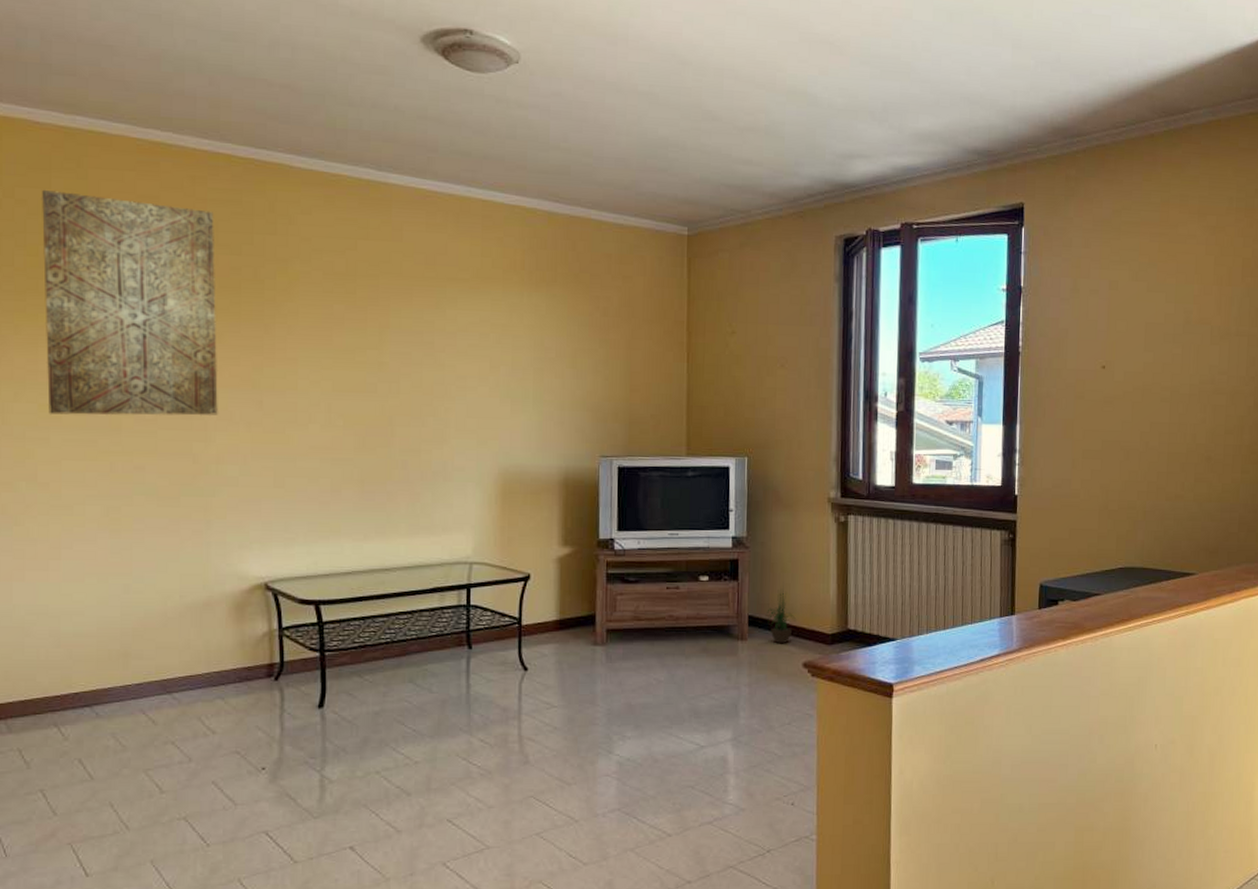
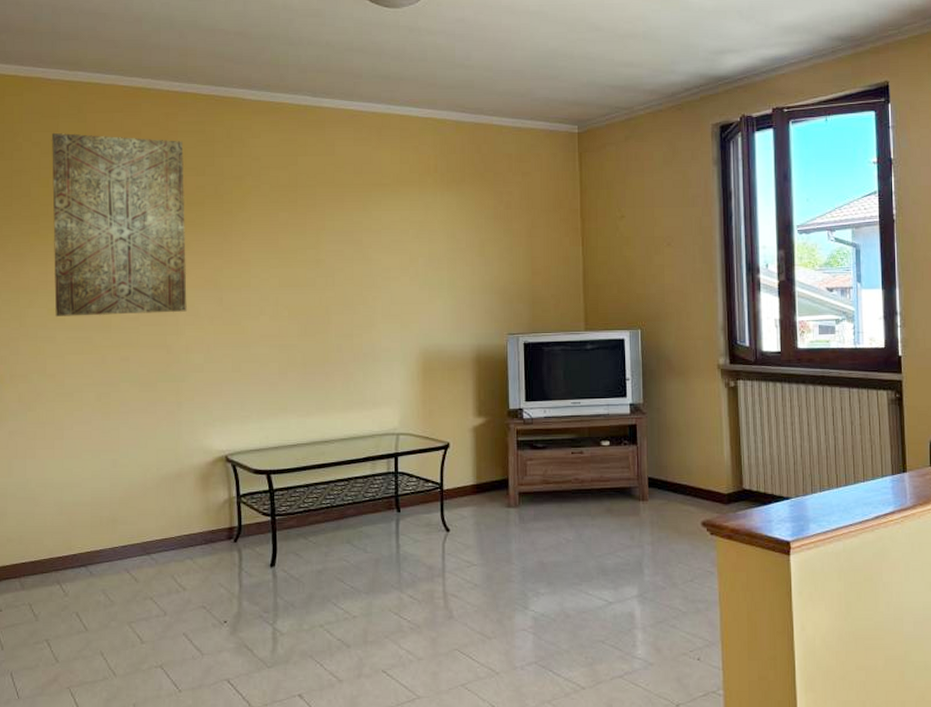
potted plant: present [765,587,796,644] -> none [664,450,693,504]

